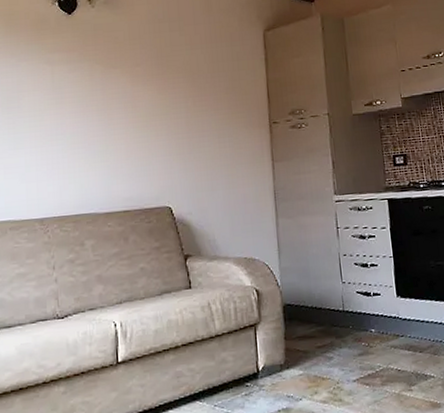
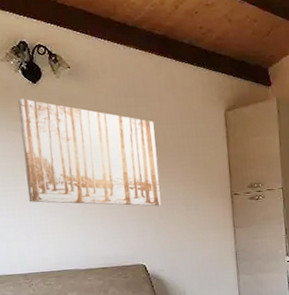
wall art: none [52,30,192,139] -> present [18,99,161,206]

